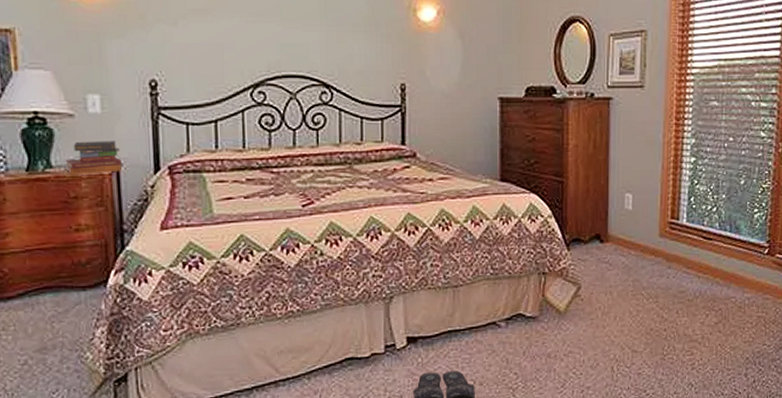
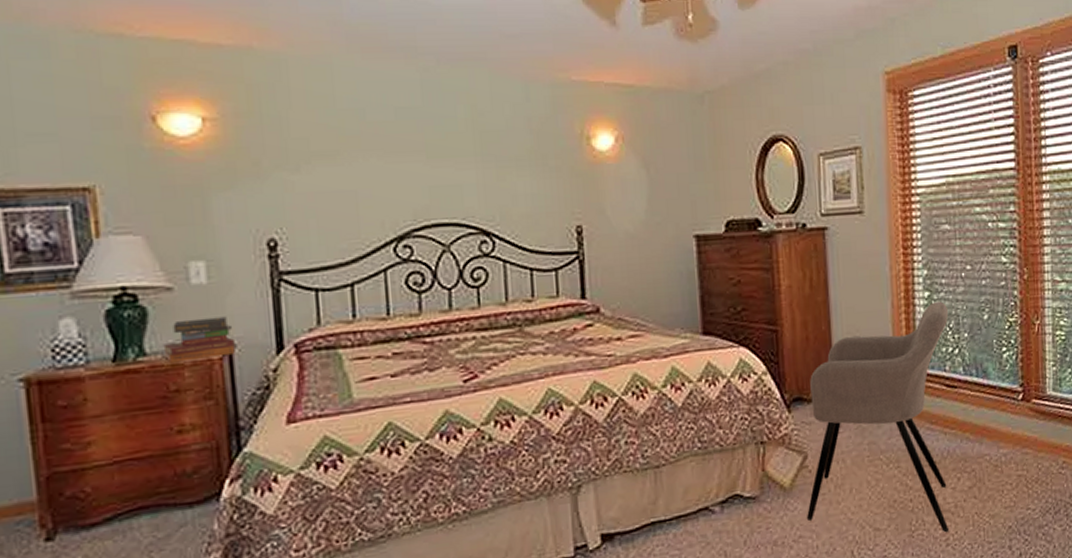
armchair: none [577,166,710,359] -> present [807,301,950,533]

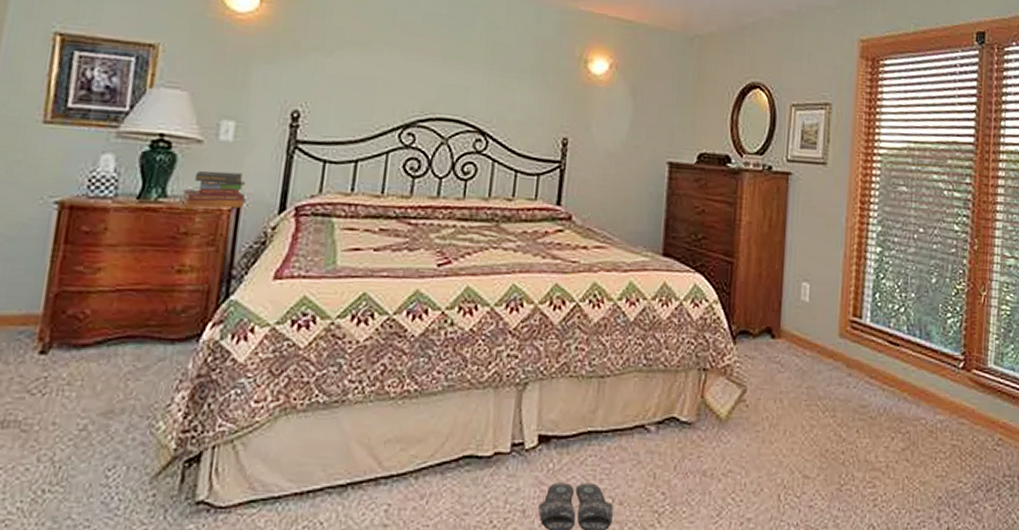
armchair: present [807,301,950,533] -> none [739,258,897,492]

